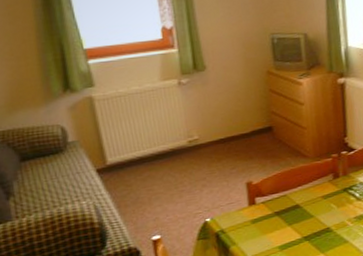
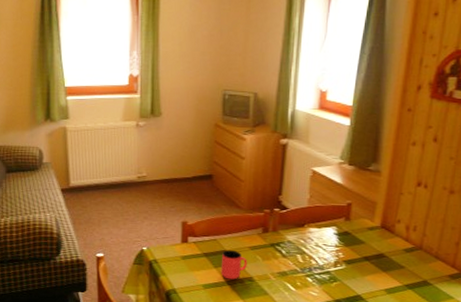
cup: none [295,202,322,235] -> present [220,249,247,280]

